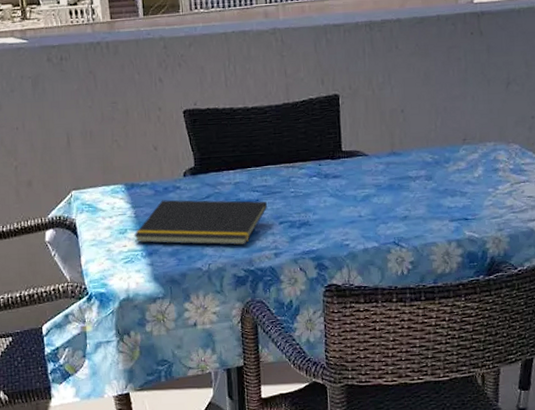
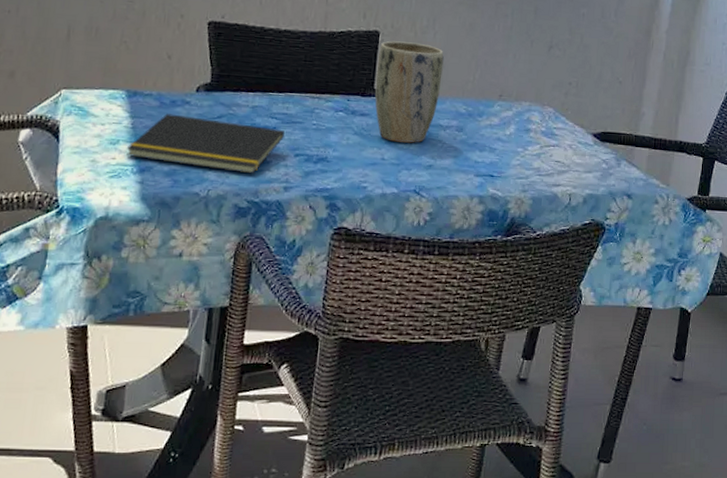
plant pot: none [341,100,405,199] -> present [375,41,444,143]

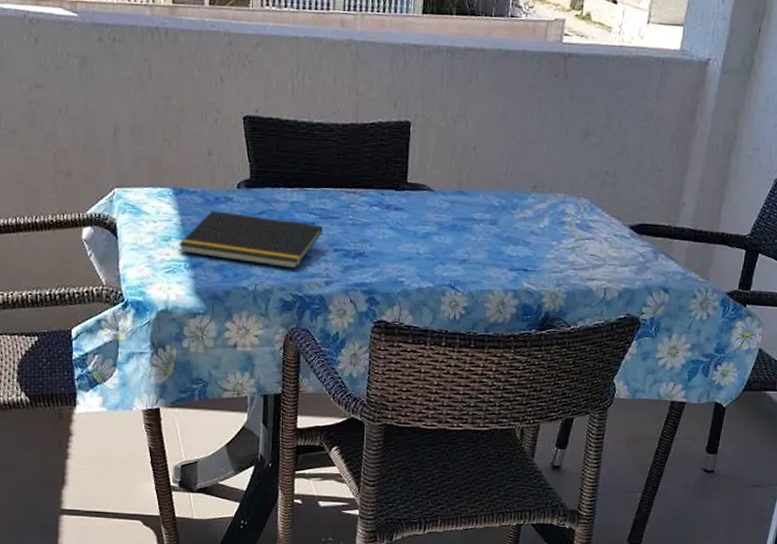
plant pot: present [375,41,444,143] -> none [408,131,476,237]

